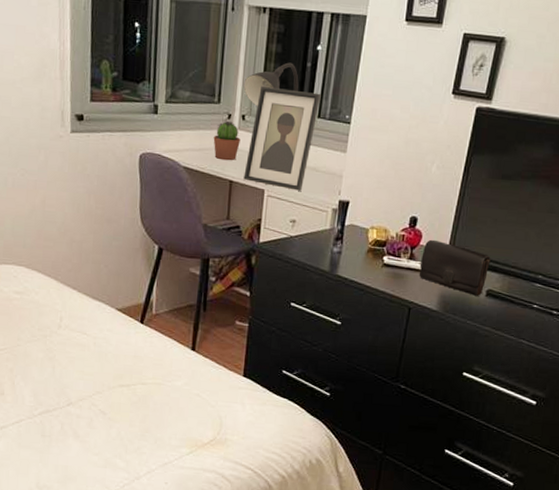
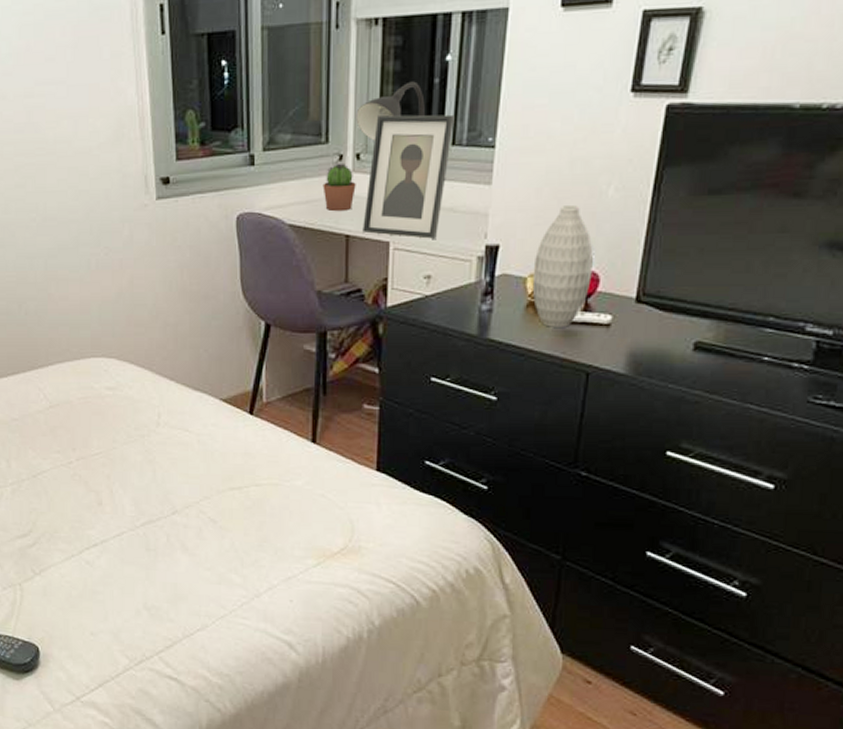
vase: none [372,175,419,271] -> present [532,204,593,327]
wallet: present [420,239,491,297] -> none [598,283,698,352]

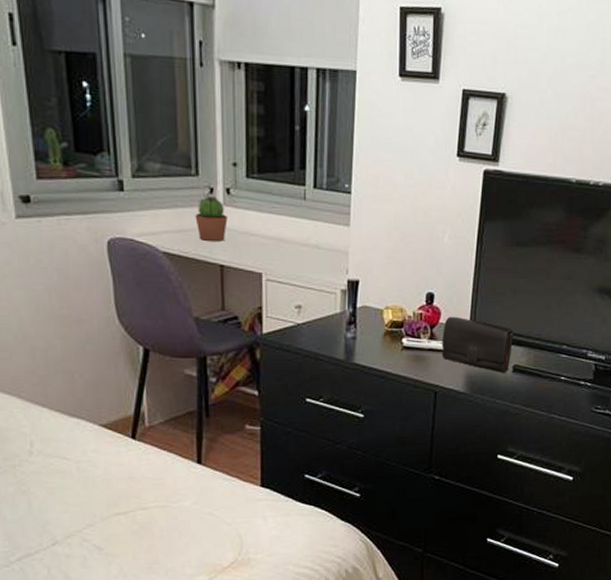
desk lamp: present [356,81,425,141] -> none [224,126,288,178]
picture frame: present [362,114,455,239] -> none [236,153,315,272]
vase: present [532,204,593,327] -> none [388,247,435,353]
wallet: none [598,283,698,352] -> present [441,316,514,374]

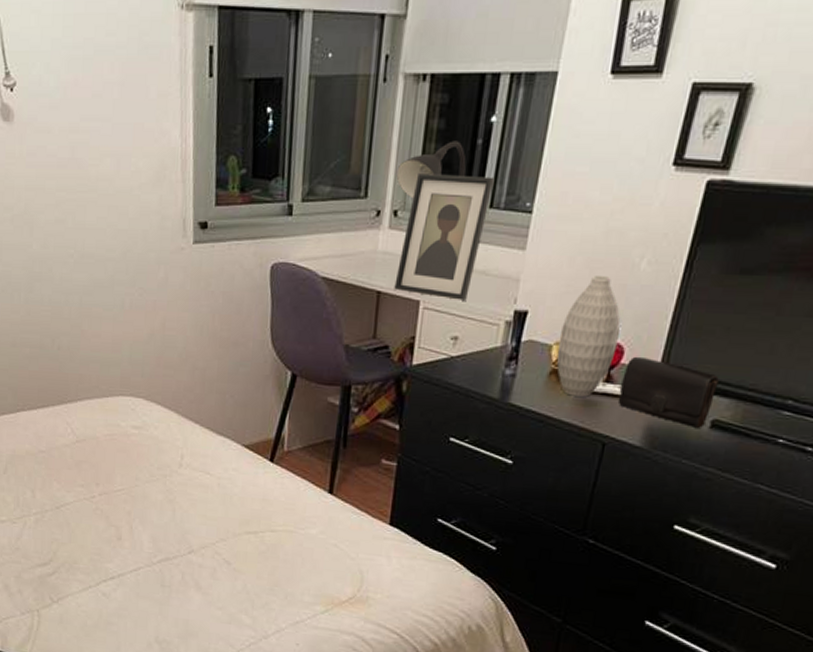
potted cactus: present [195,195,228,242] -> none [358,218,391,268]
desk lamp: none [224,126,288,178] -> present [396,141,466,199]
picture frame: none [236,153,315,272] -> present [394,172,495,301]
vase: none [388,247,435,353] -> present [556,275,621,397]

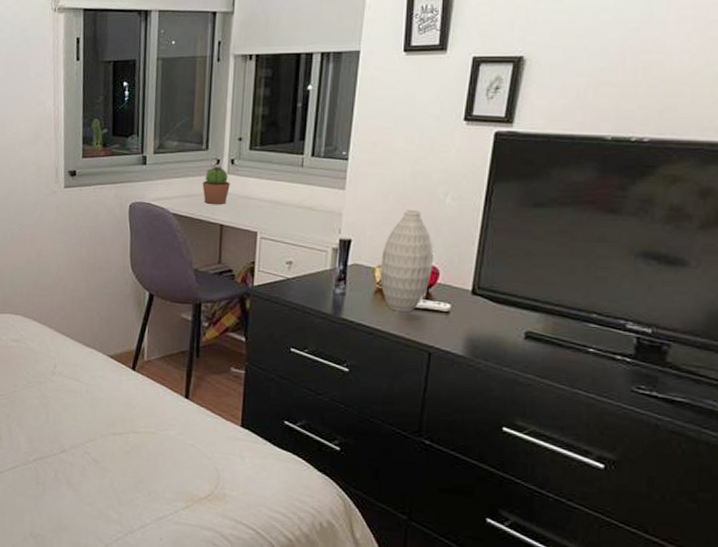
potted cactus: none [358,218,391,268] -> present [202,166,230,205]
picture frame: present [394,172,495,301] -> none [234,129,314,231]
desk lamp: present [396,141,466,199] -> none [231,104,289,150]
wallet: present [619,356,719,429] -> none [438,277,527,340]

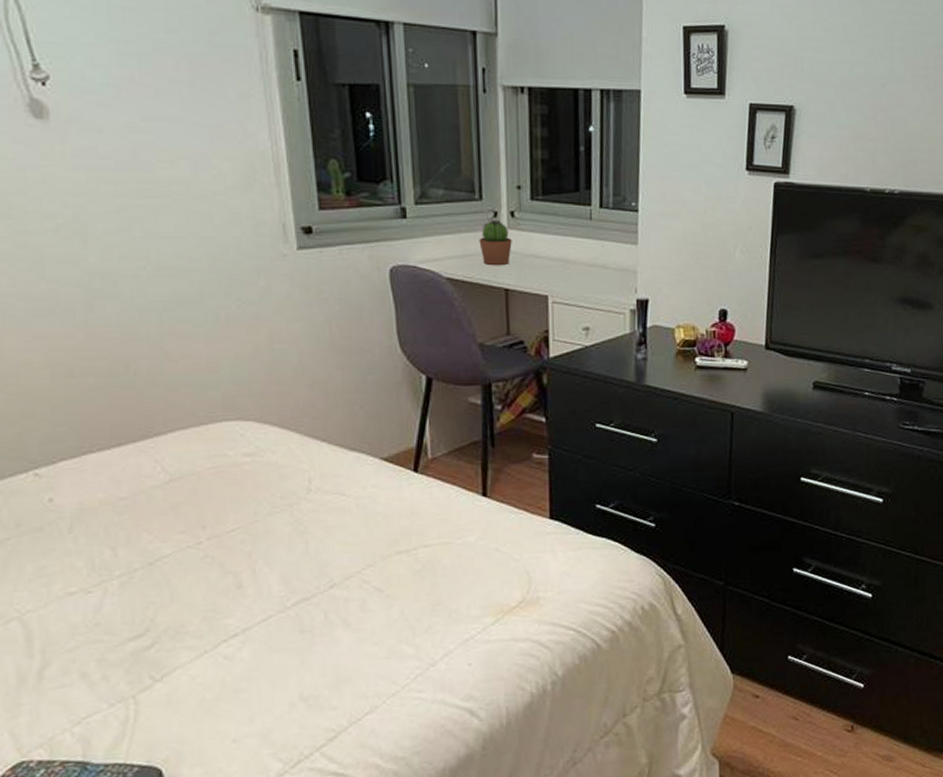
vase: present [380,209,433,312] -> none [679,264,729,373]

